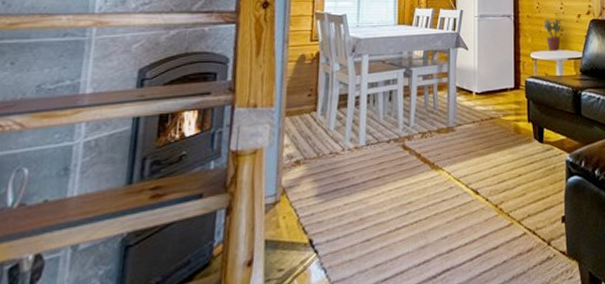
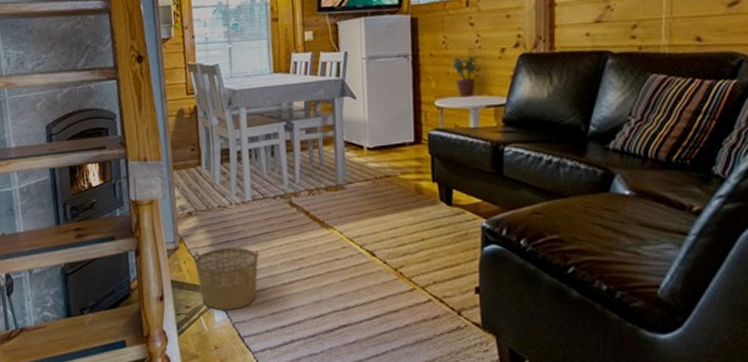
basket: none [296,195,367,270] -> present [194,247,259,311]

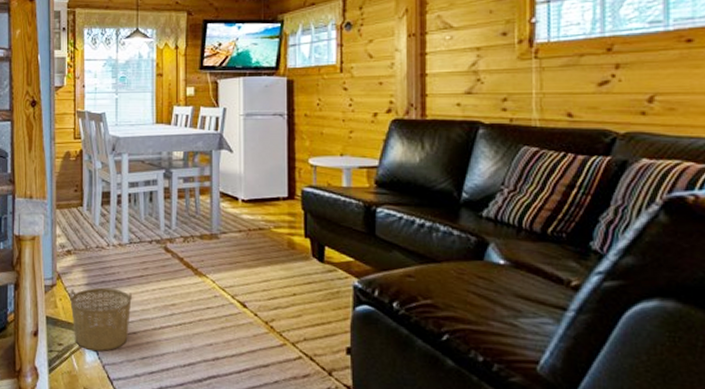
potted plant: present [451,55,479,97] -> none [325,117,352,157]

